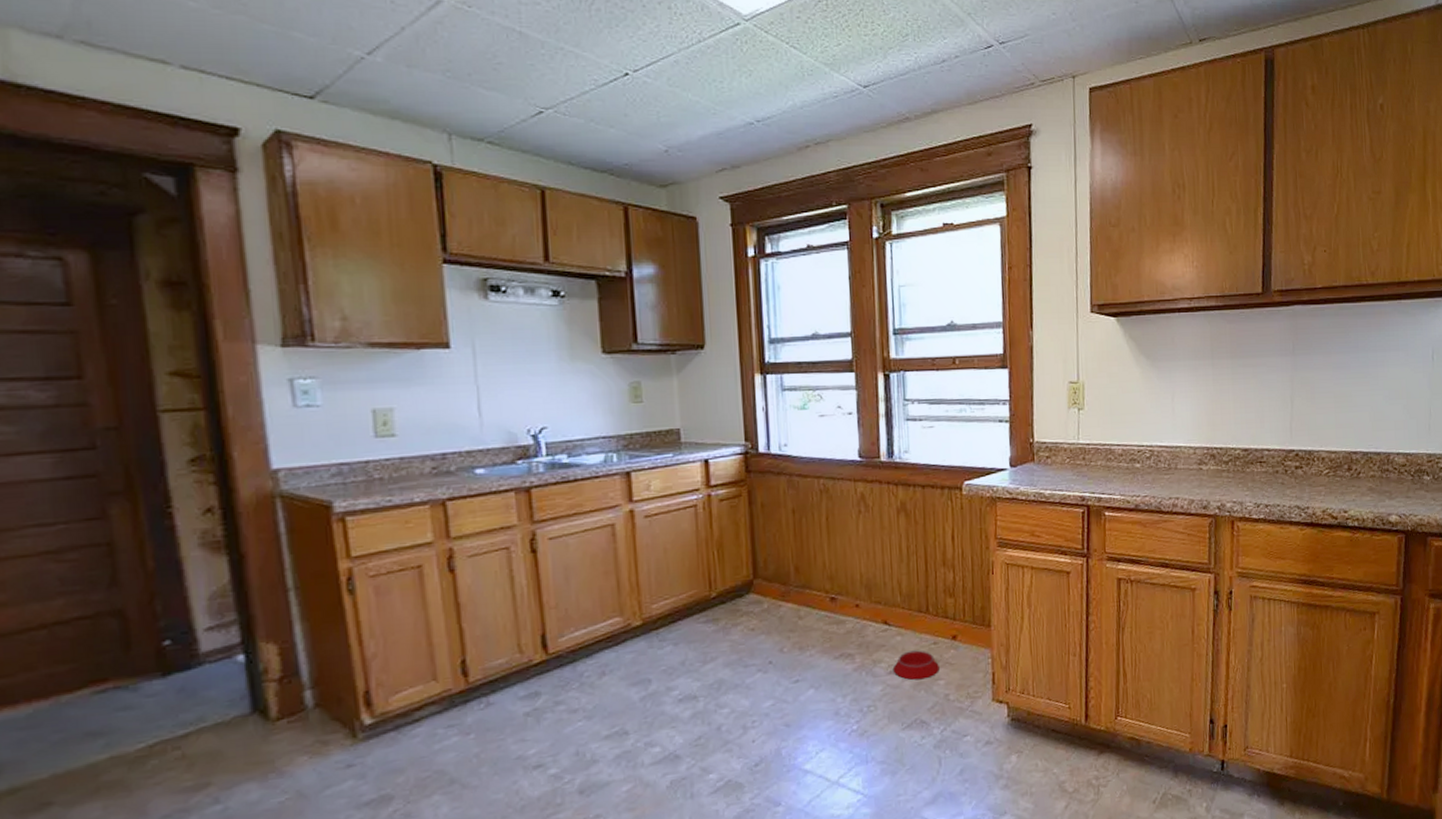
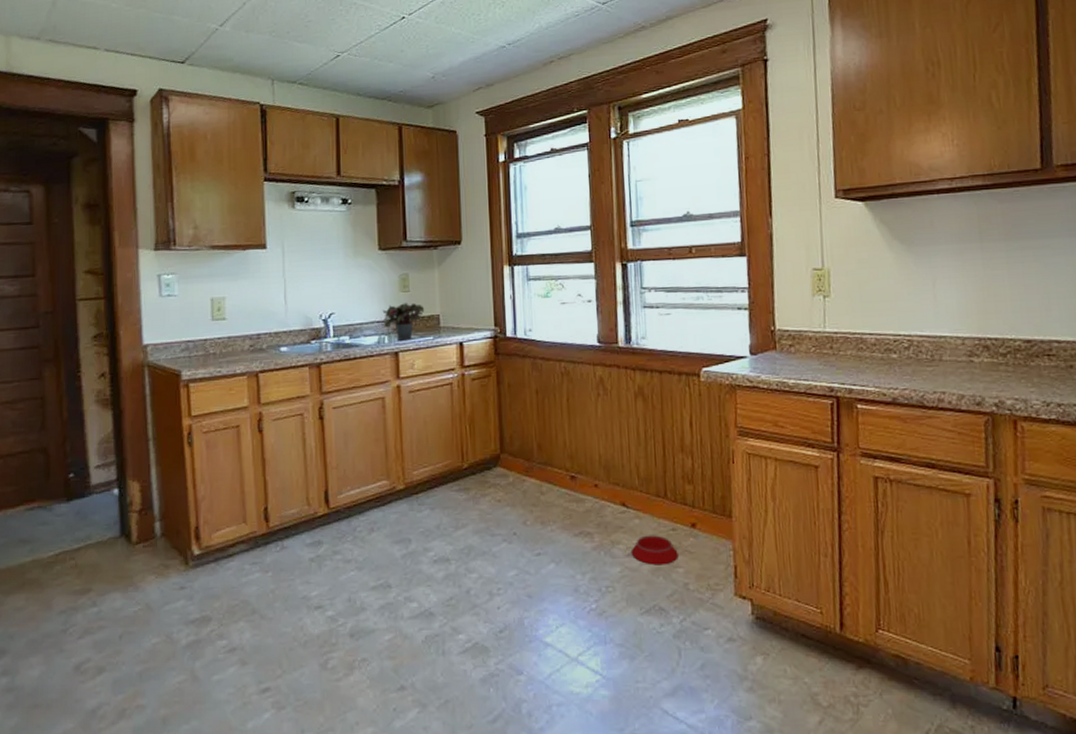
potted plant: none [609,415,662,459] -> present [382,302,425,341]

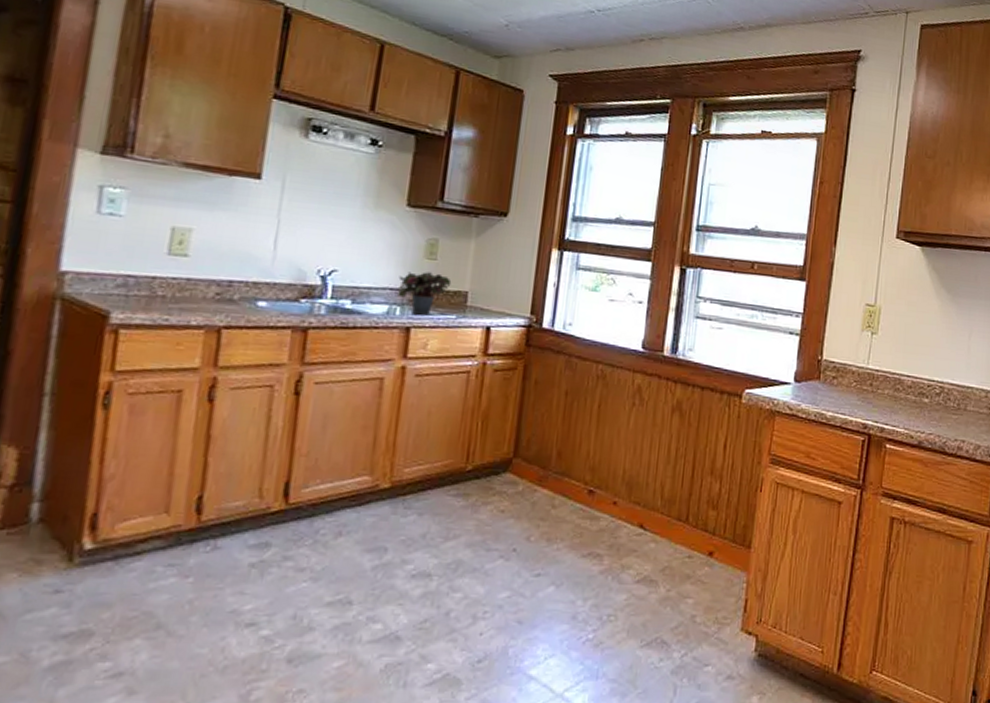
pet bowl: present [631,535,678,565] -> none [640,561,690,595]

